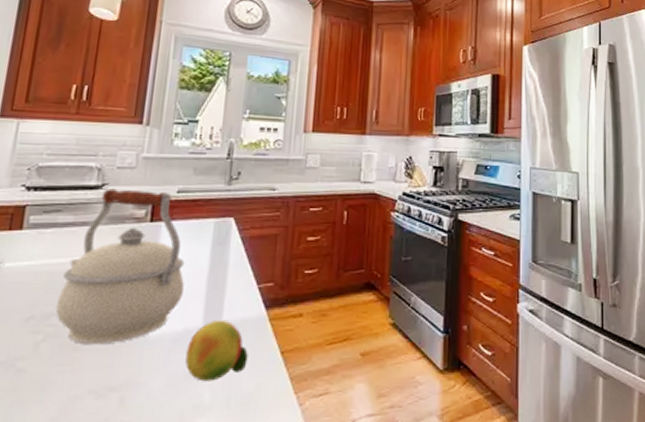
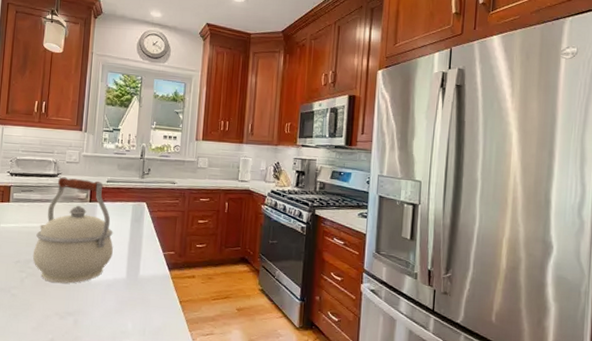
fruit: present [185,319,248,382] -> none [115,274,157,316]

